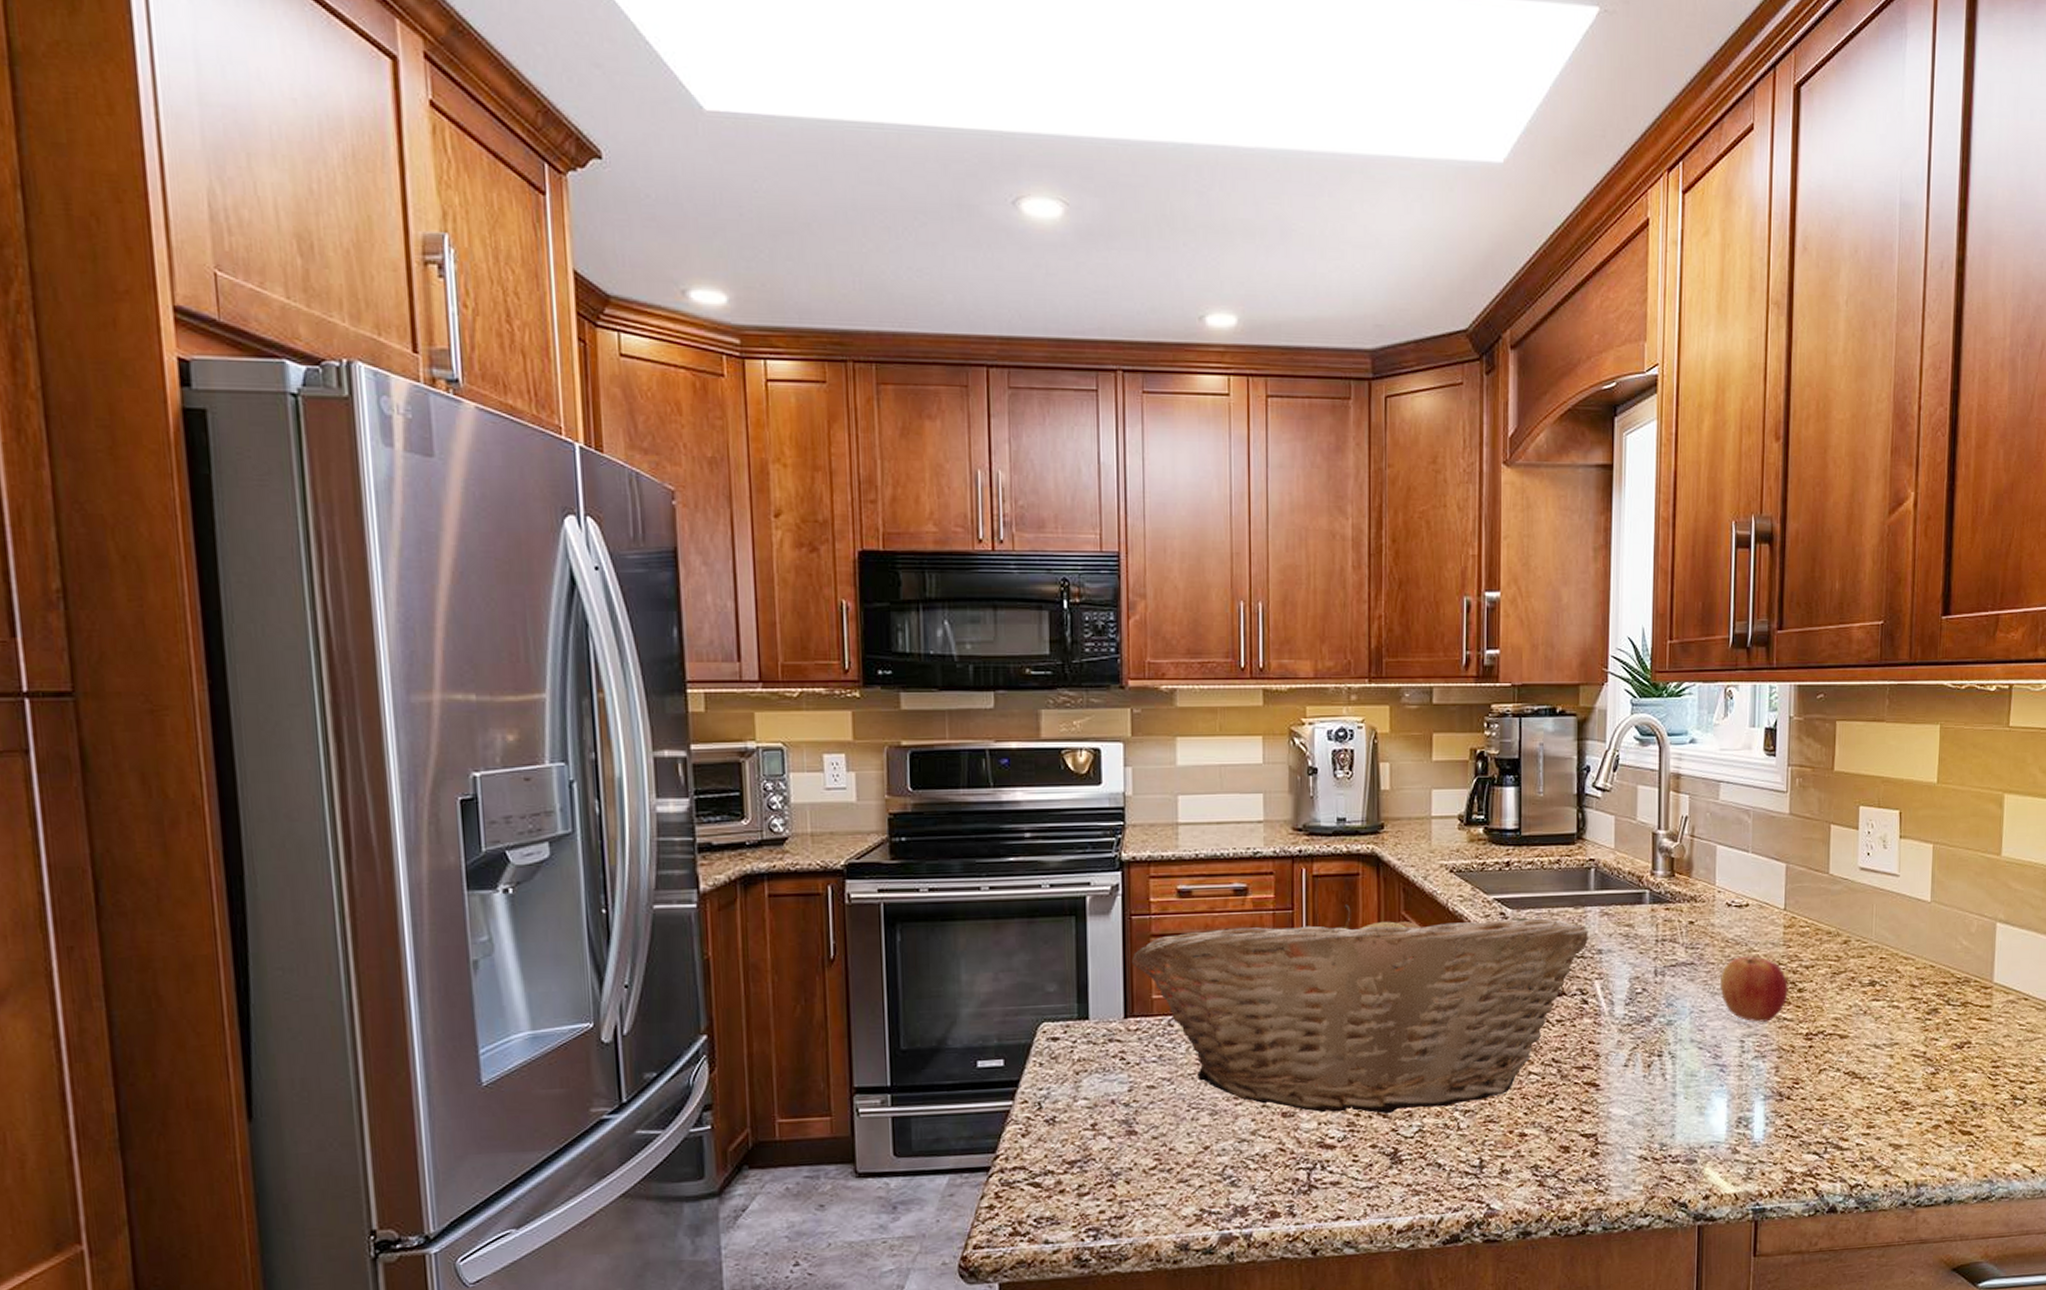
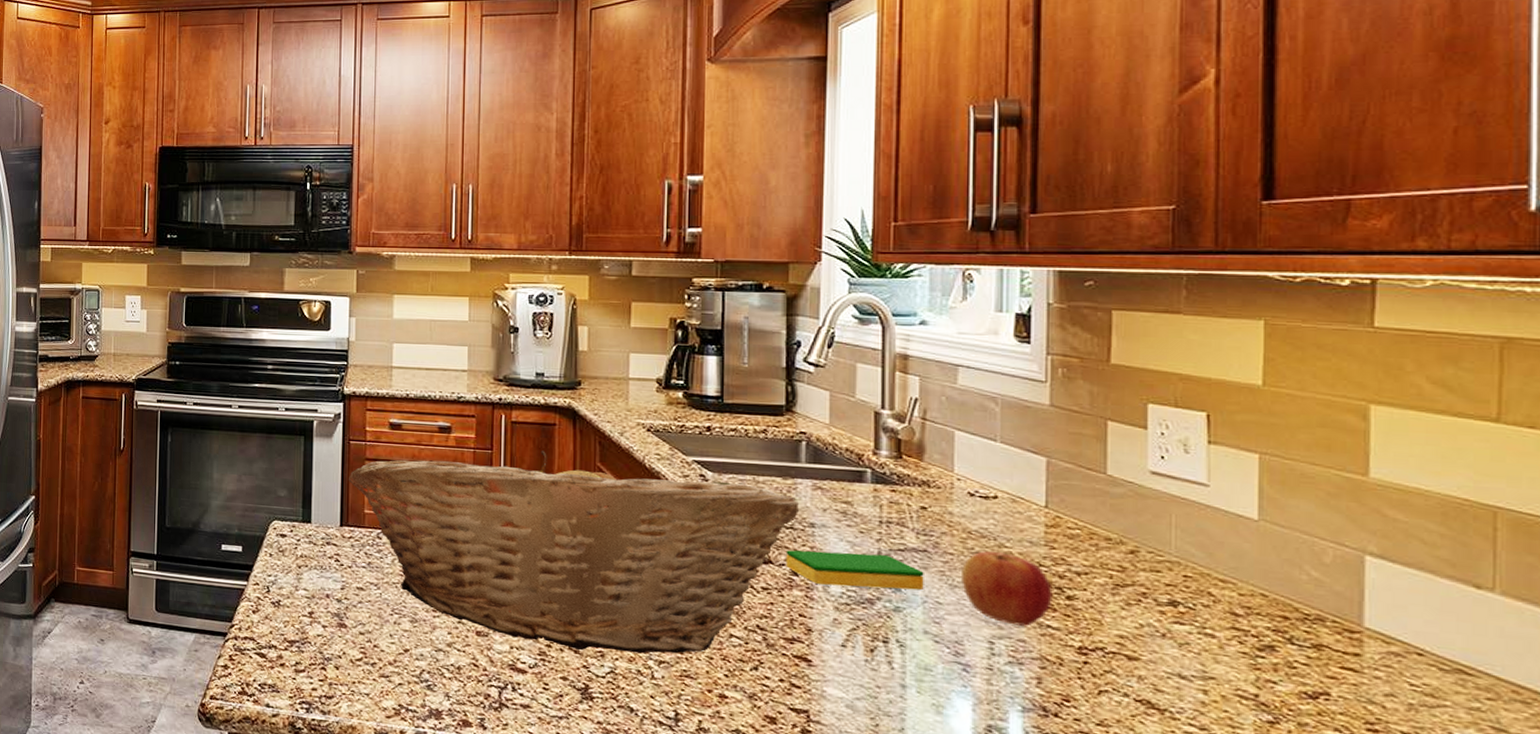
dish sponge: none [1577,971,1691,1009] -> present [785,550,924,591]

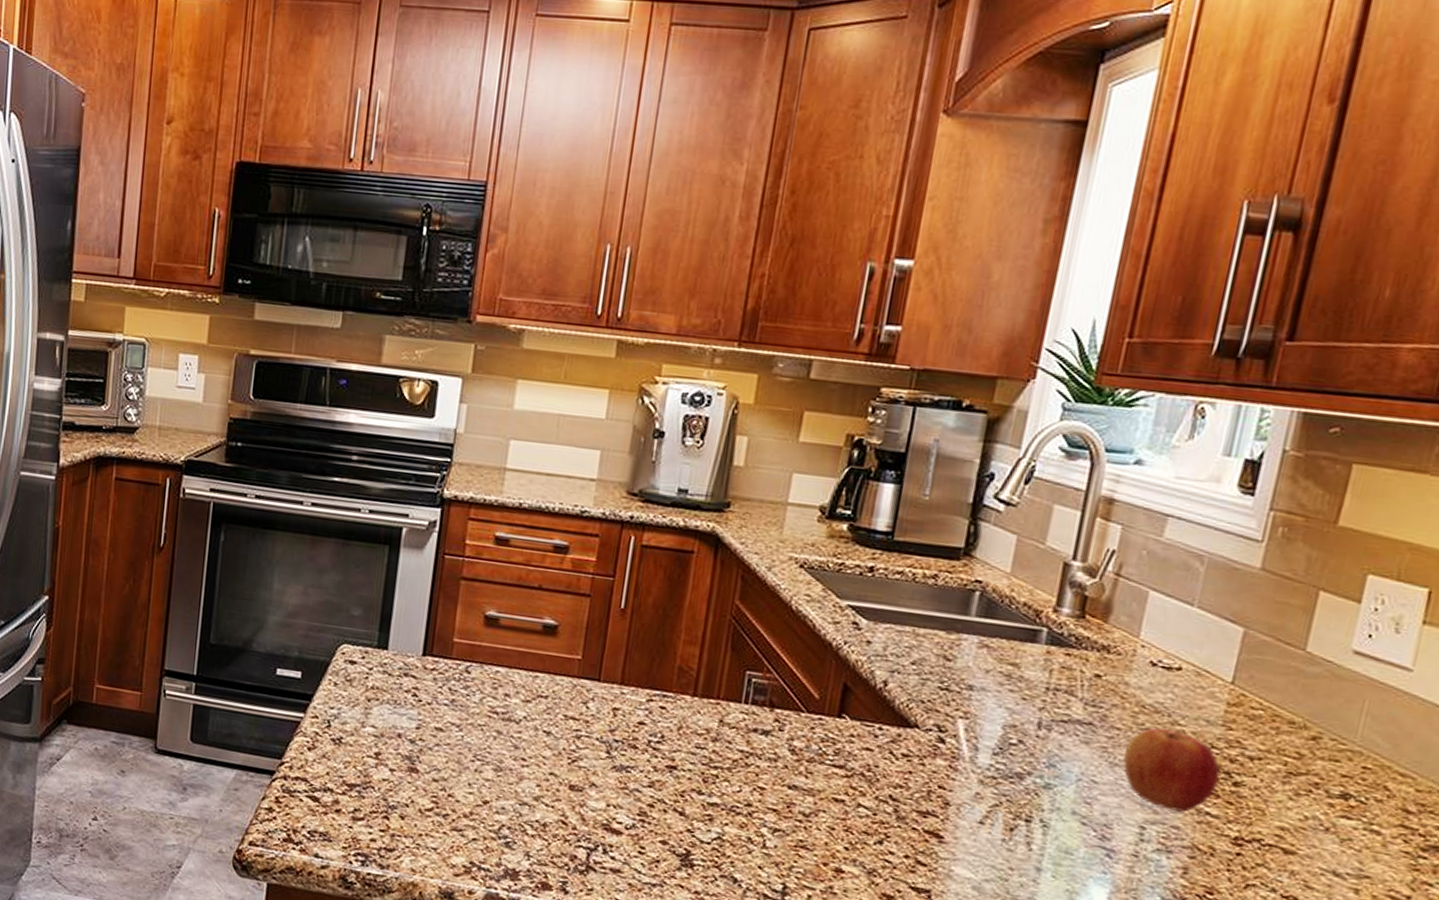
fruit basket: present [349,450,799,654] -> none [438,581,960,822]
dish sponge: present [785,550,924,591] -> none [932,713,1085,767]

